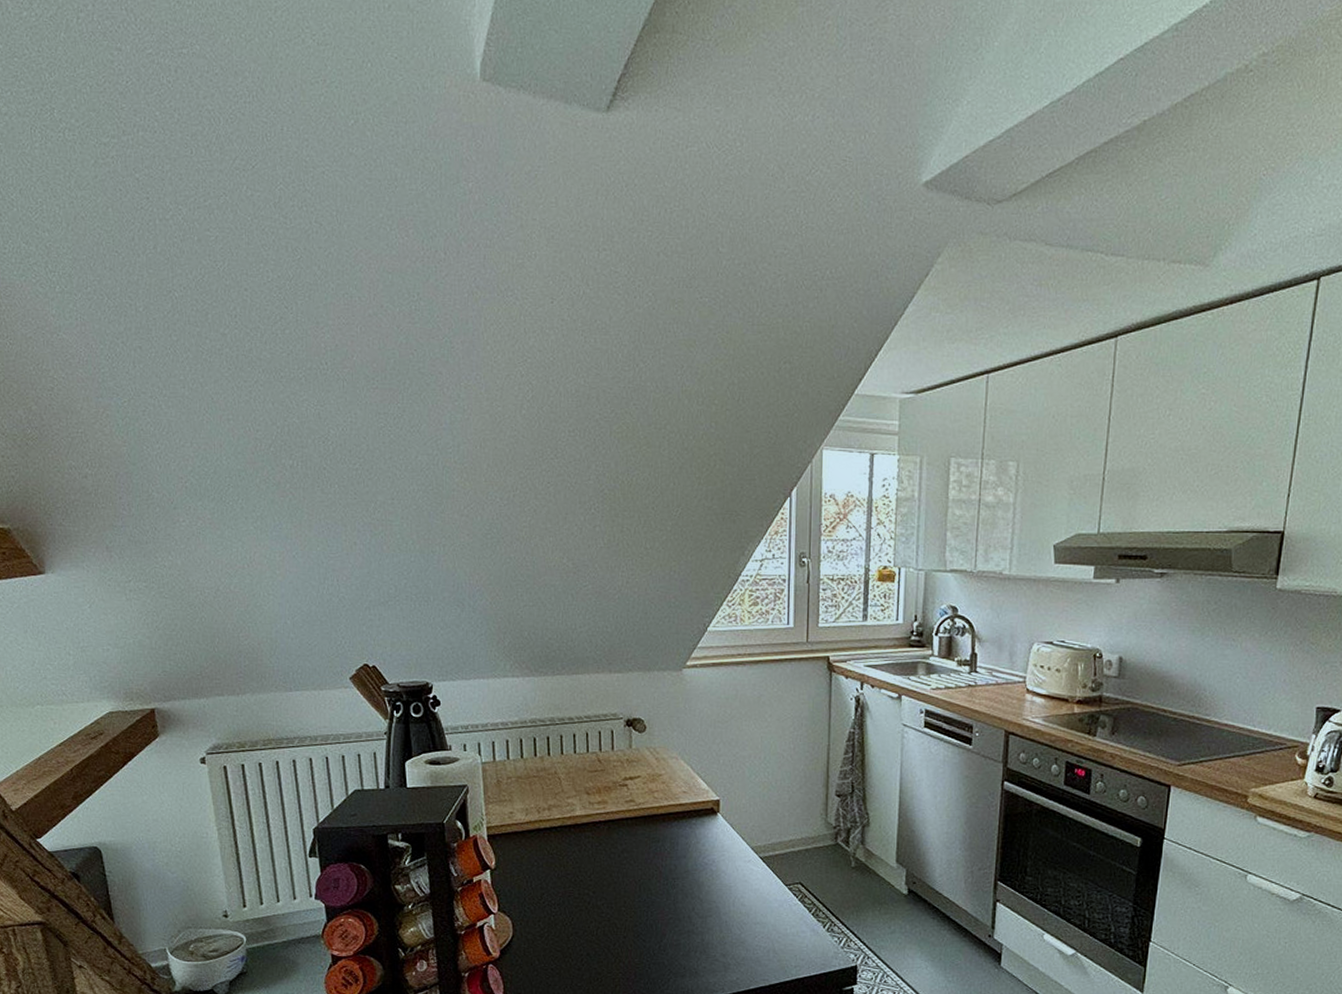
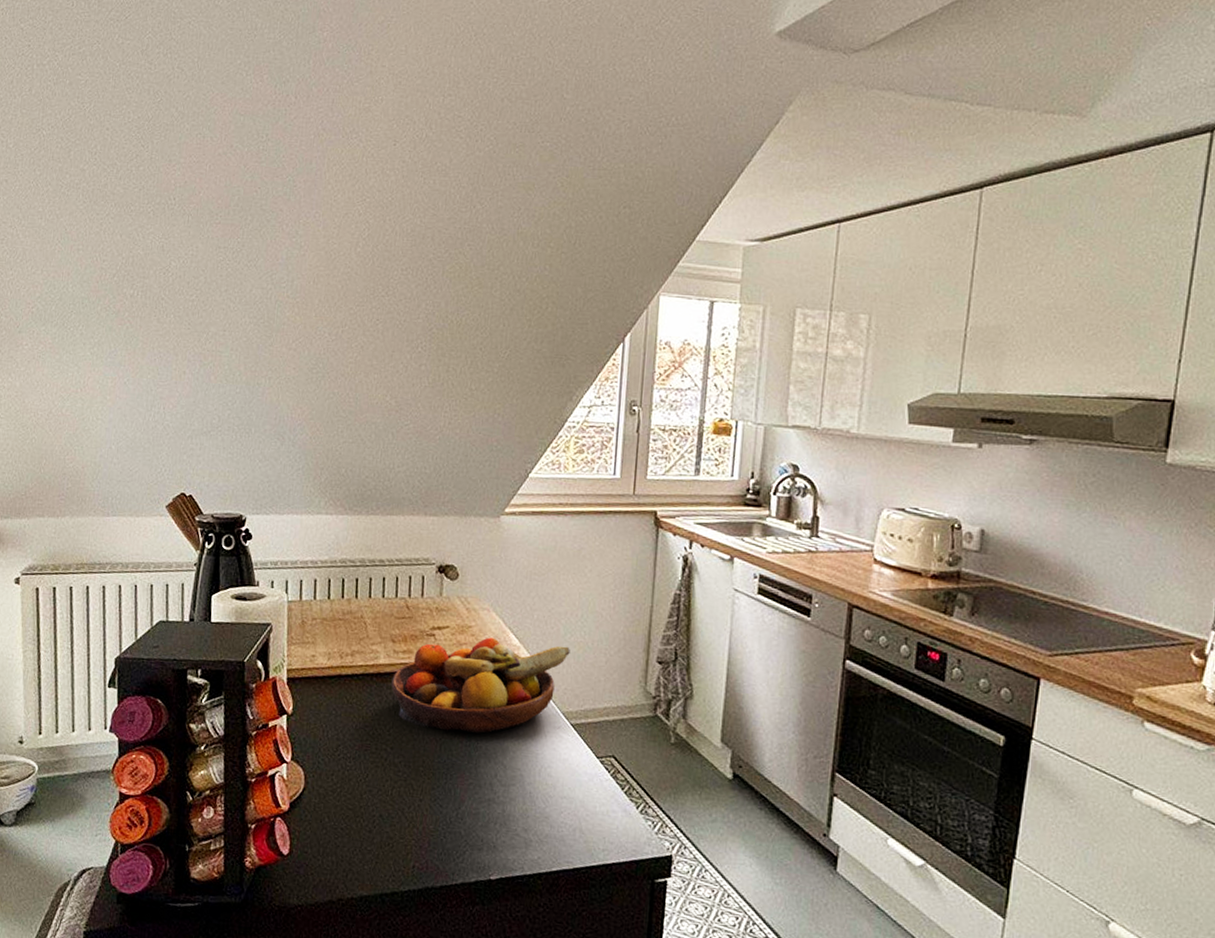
fruit bowl: none [589,783,756,873] -> present [391,637,570,734]

